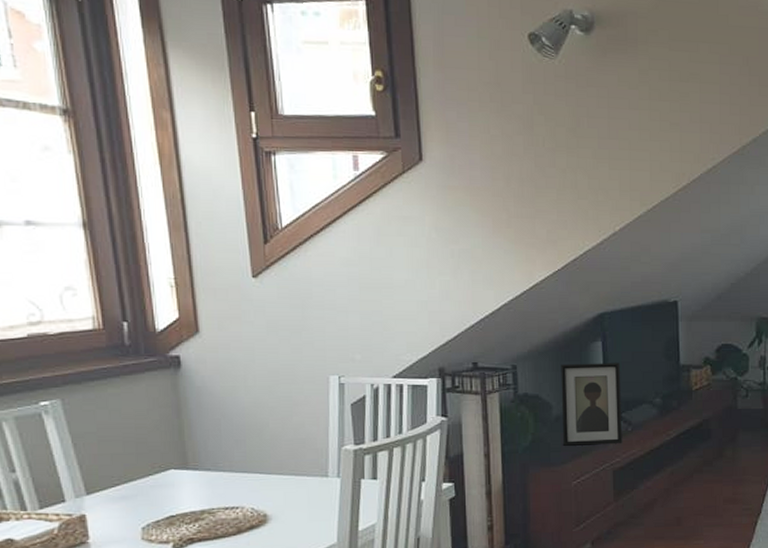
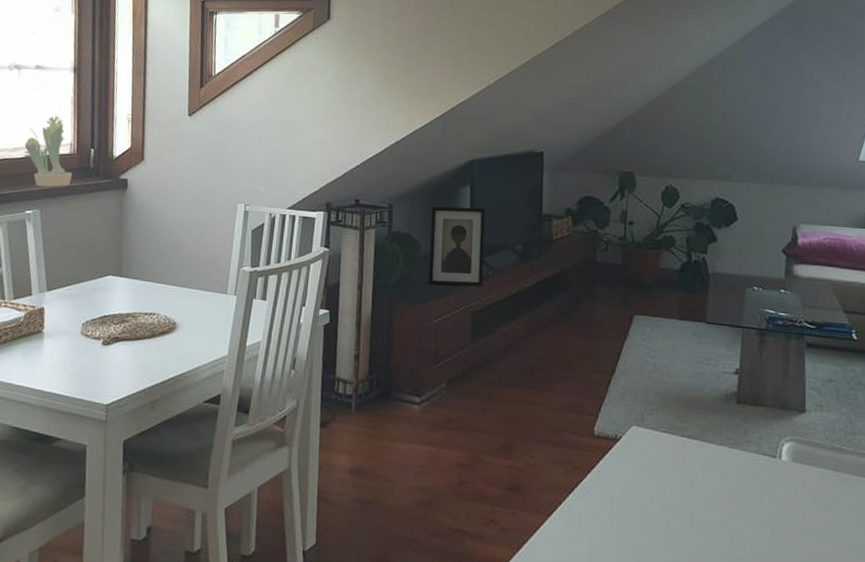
potted flower: none [25,284,101,372] -> present [24,116,73,187]

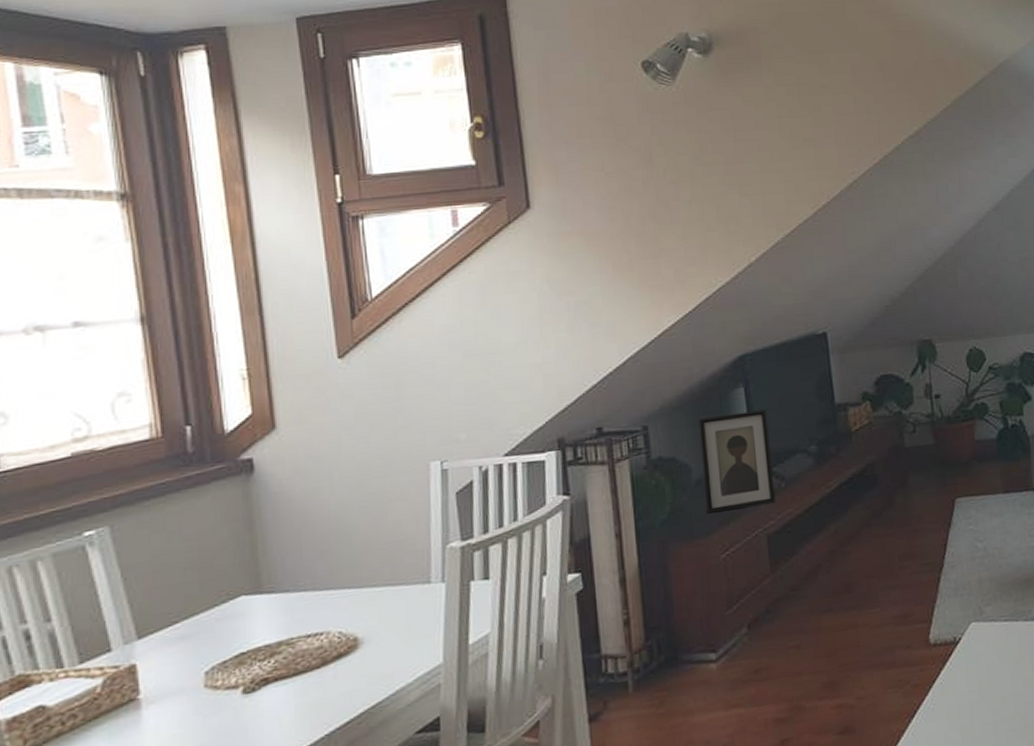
potted flower: present [24,116,73,187] -> none [69,389,159,494]

